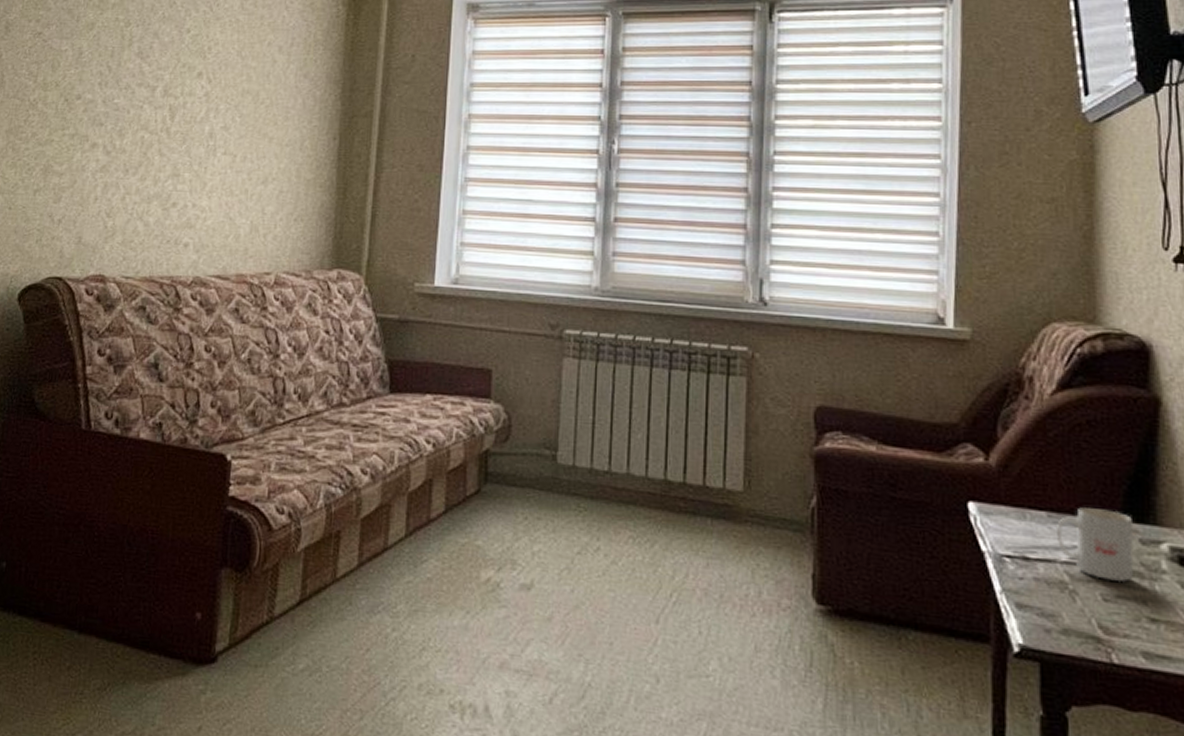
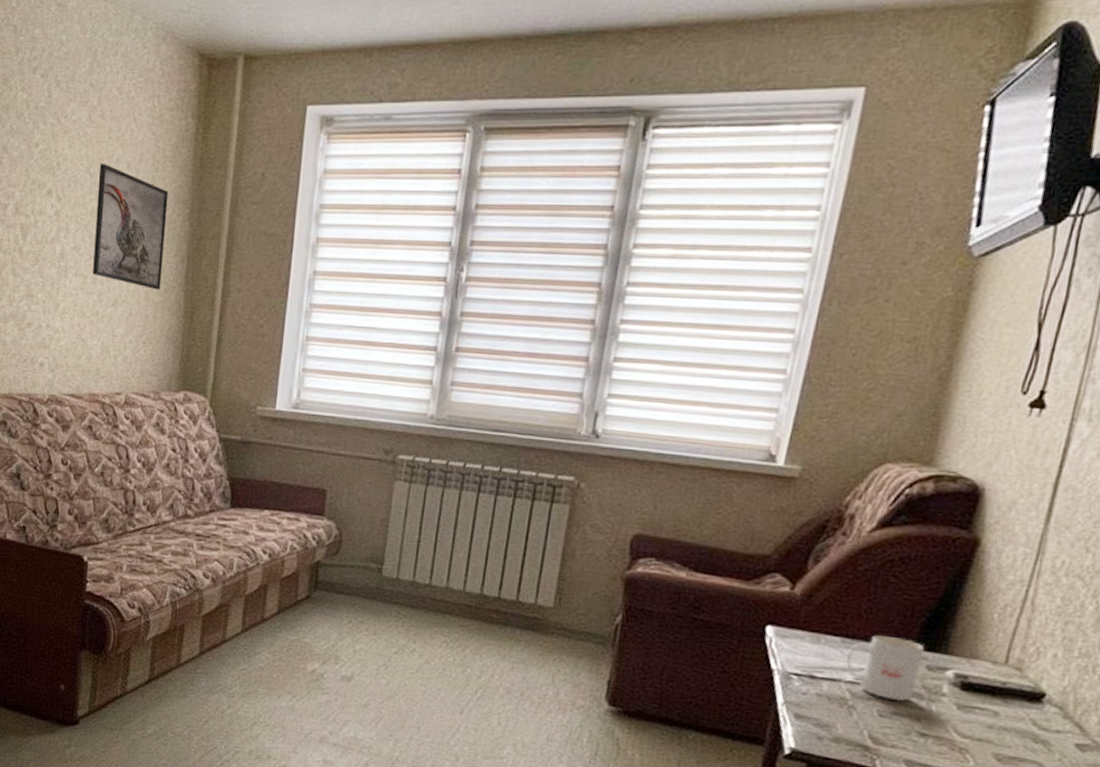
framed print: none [242,48,320,167] -> present [93,164,169,290]

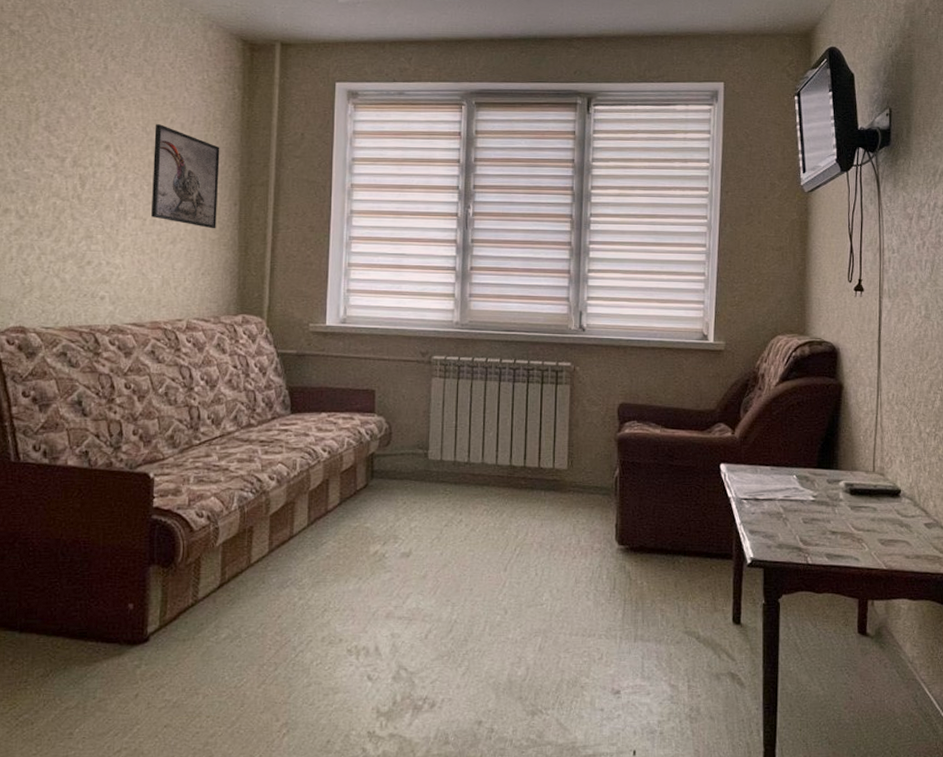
mug: present [846,635,924,702] -> none [777,462,823,510]

